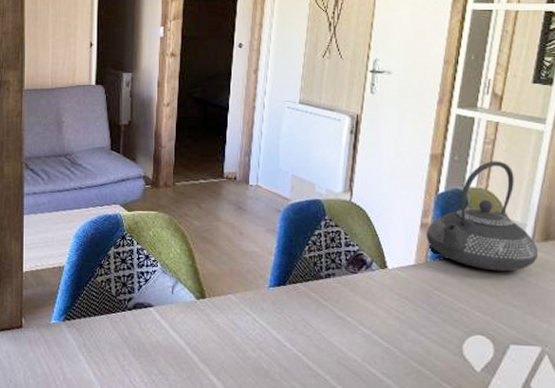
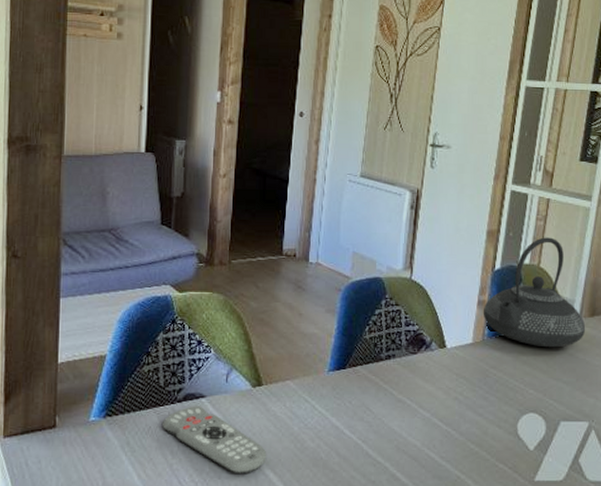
remote control: none [115,314,211,378] -> present [163,406,267,475]

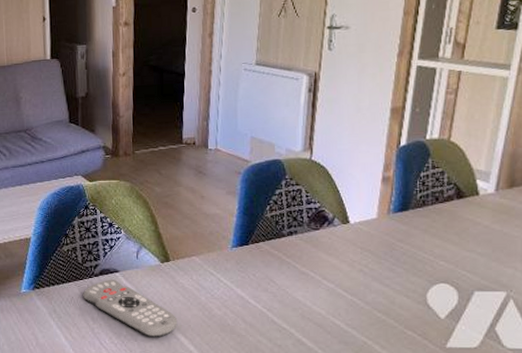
teapot: present [483,237,586,348] -> none [387,110,503,220]

